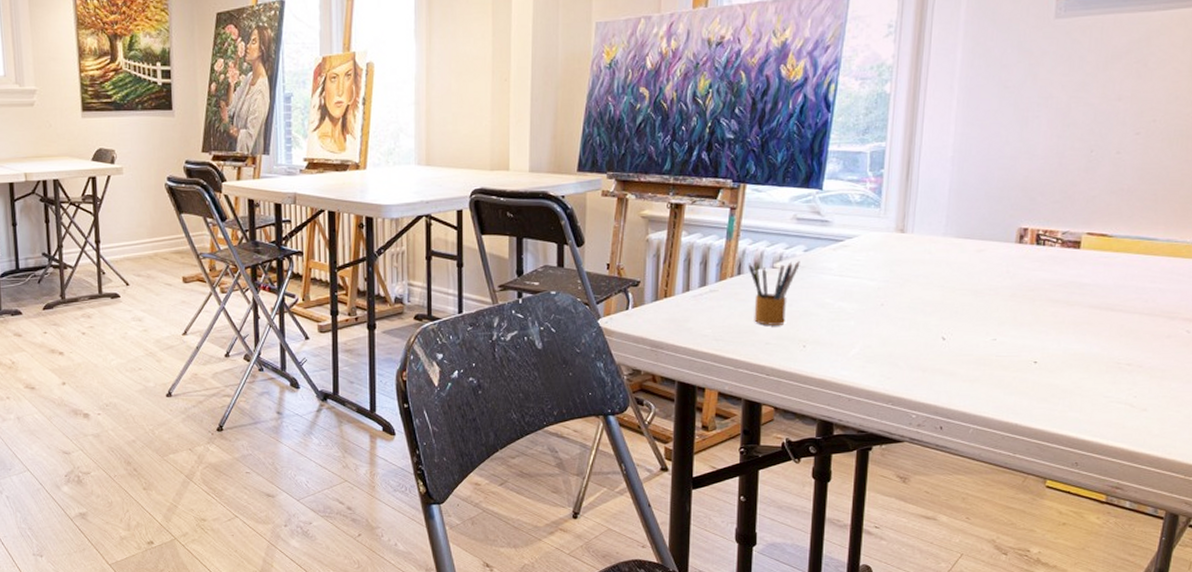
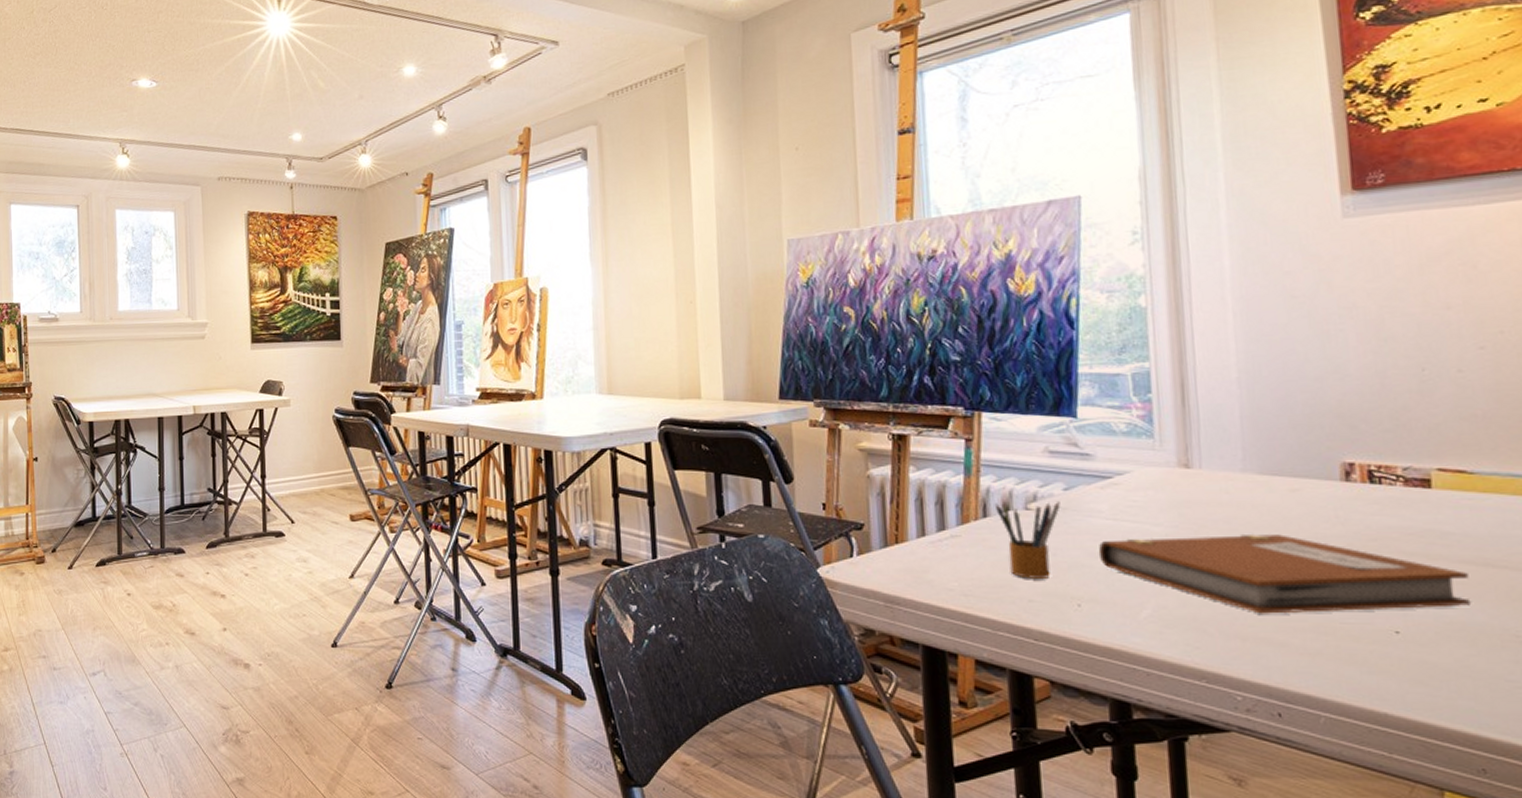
notebook: none [824,287,1094,350] -> present [1098,534,1472,614]

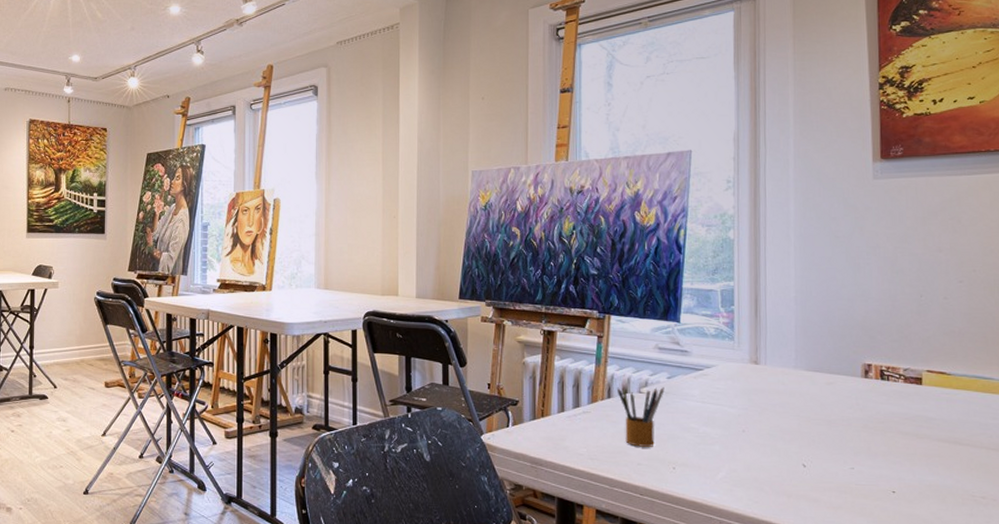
notebook: present [1098,534,1472,614] -> none [690,416,944,477]

